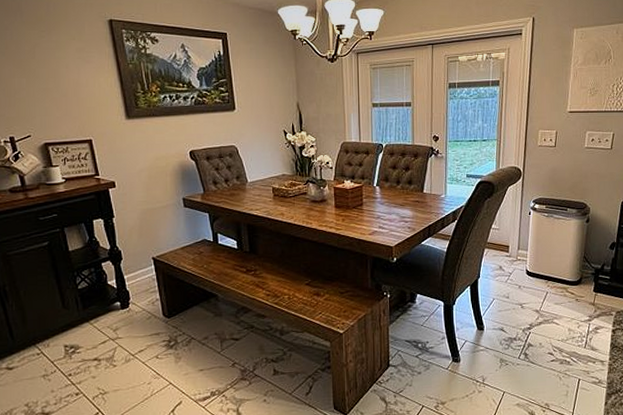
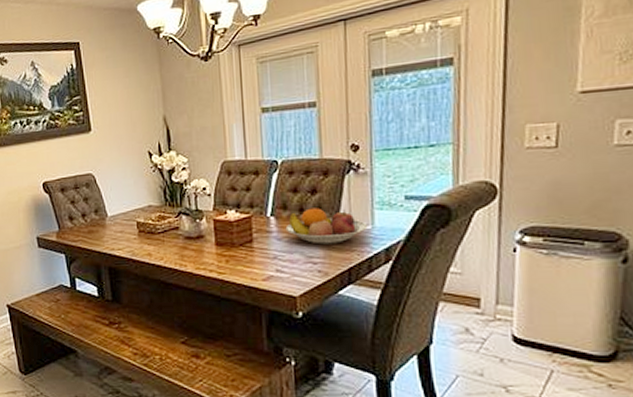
fruit bowl: none [386,181,442,208] -> present [285,208,368,245]

